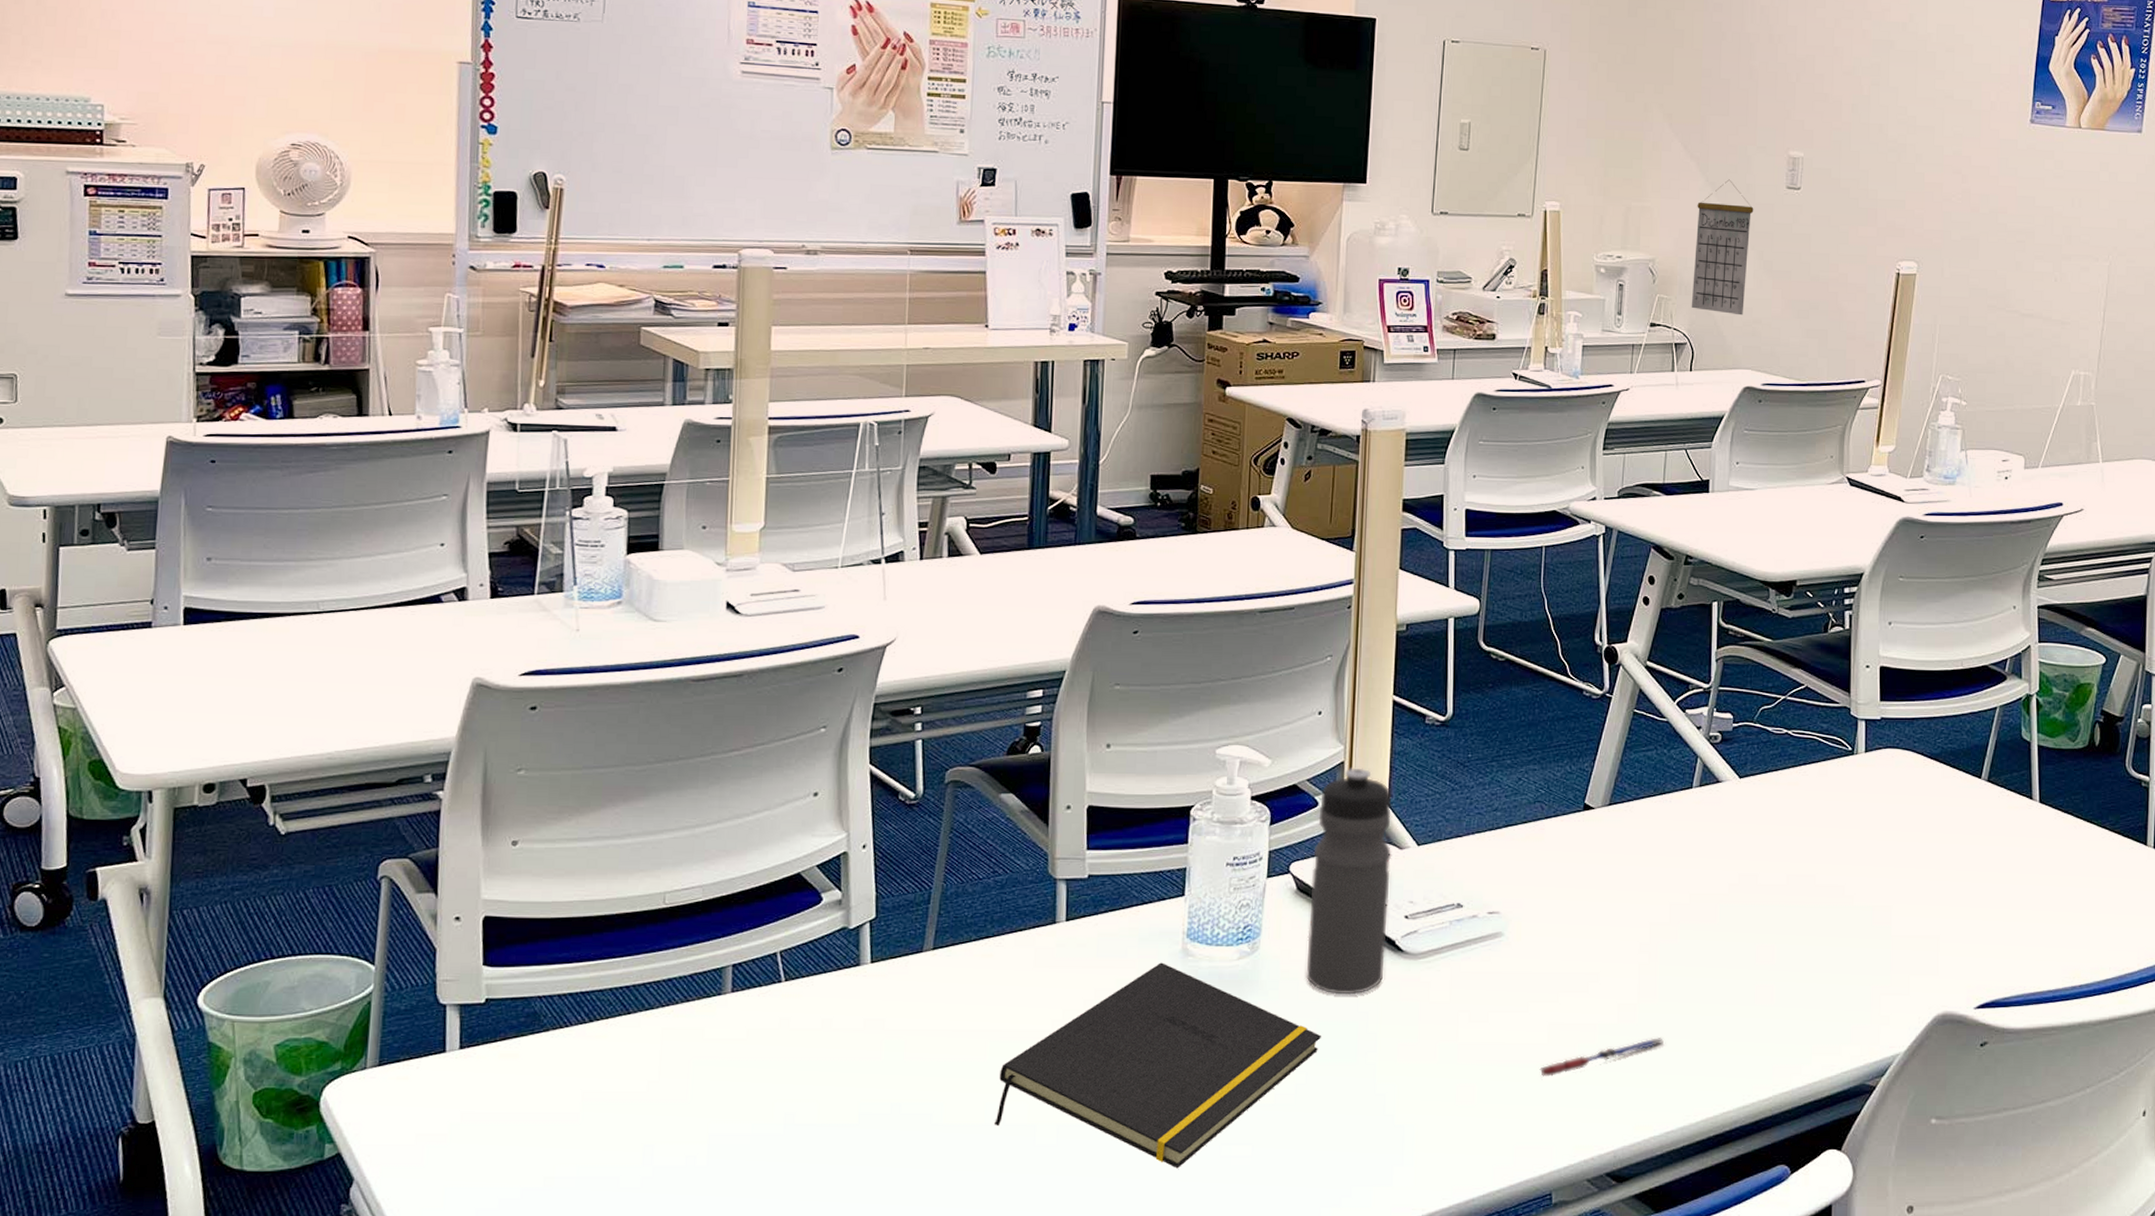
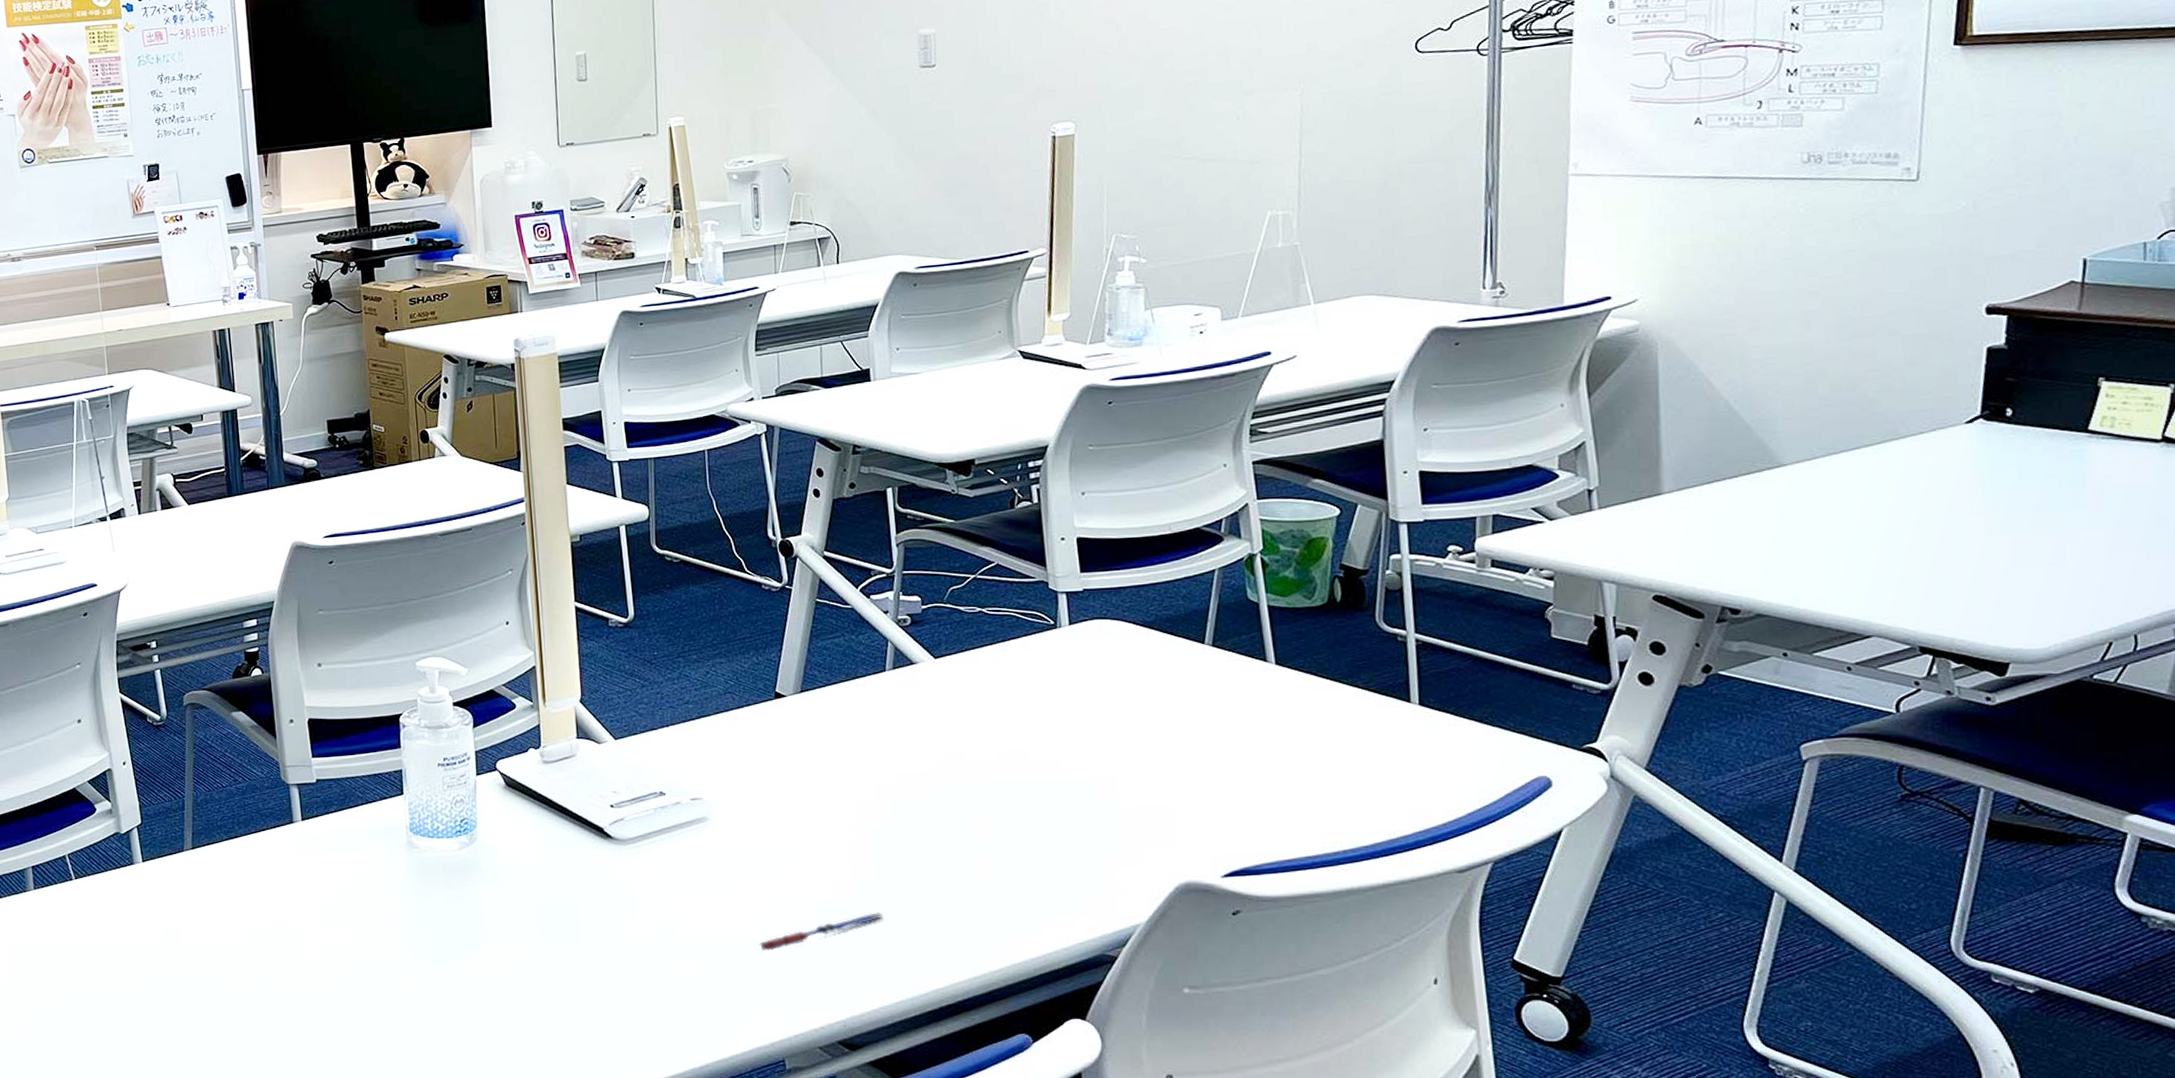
notepad: present [995,962,1321,1169] -> none [262,854,544,1036]
water bottle: present [1306,768,1392,995] -> none [516,671,596,879]
calendar: present [1691,179,1754,316] -> none [826,68,888,202]

